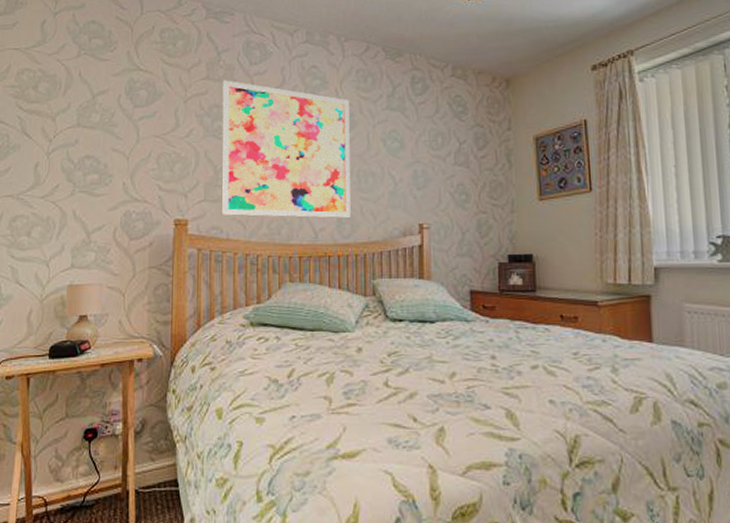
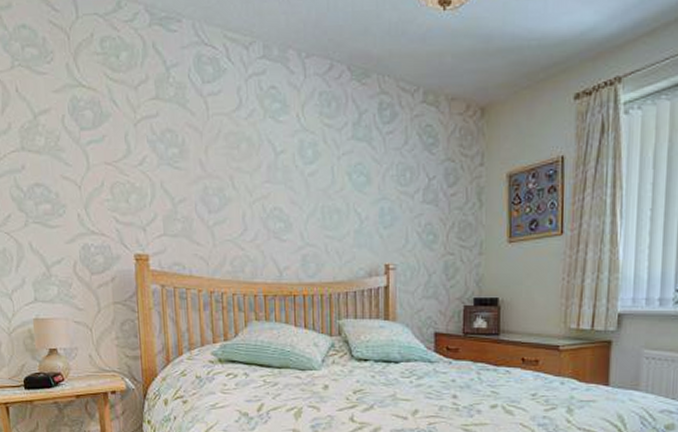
wall art: present [220,80,350,218] -> none [172,100,315,257]

